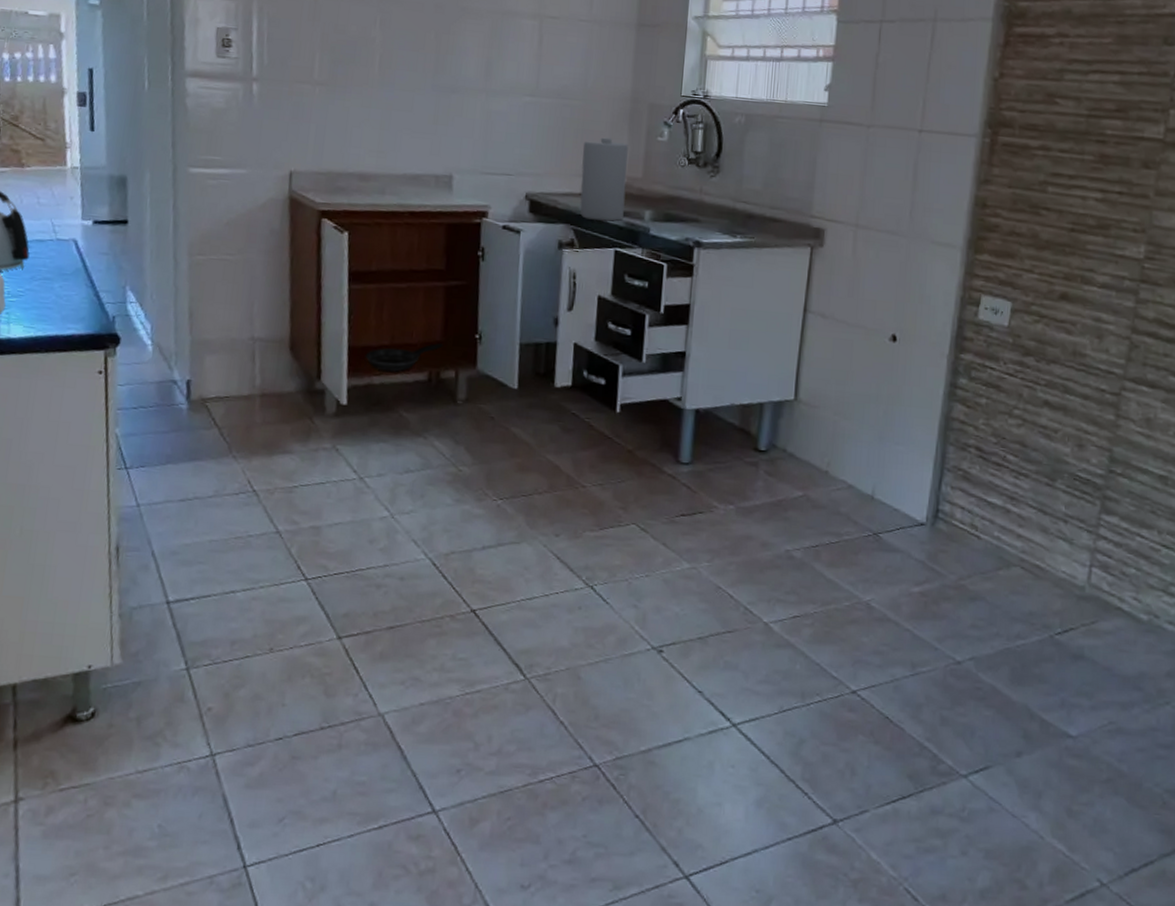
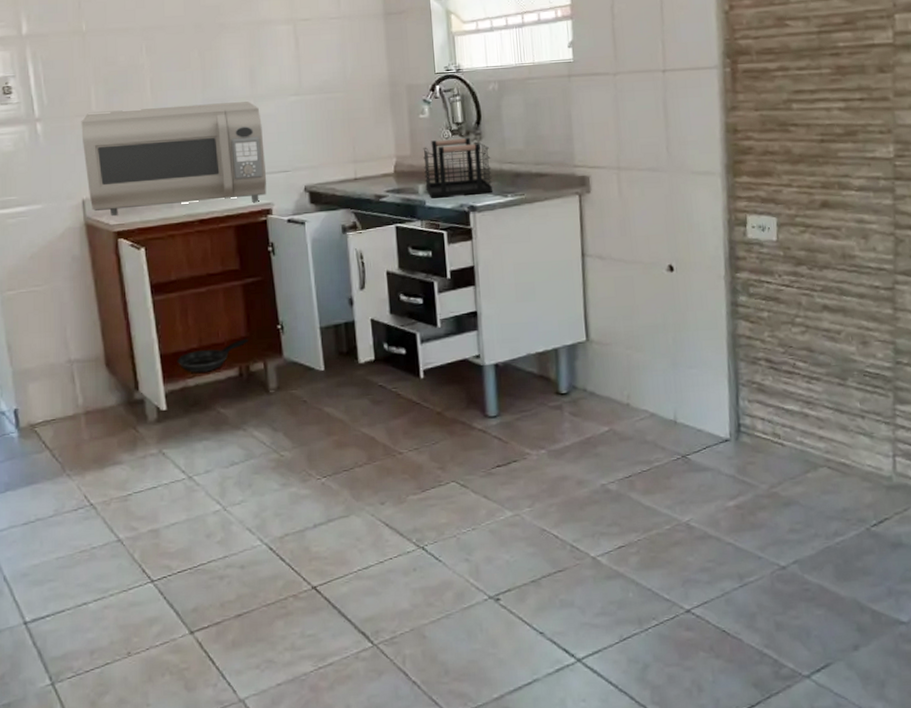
microwave: none [297,80,491,202] -> present [81,101,267,216]
paper towel holder: present [579,137,628,221] -> none [351,122,399,201]
dish rack: none [652,166,725,231] -> present [423,137,493,198]

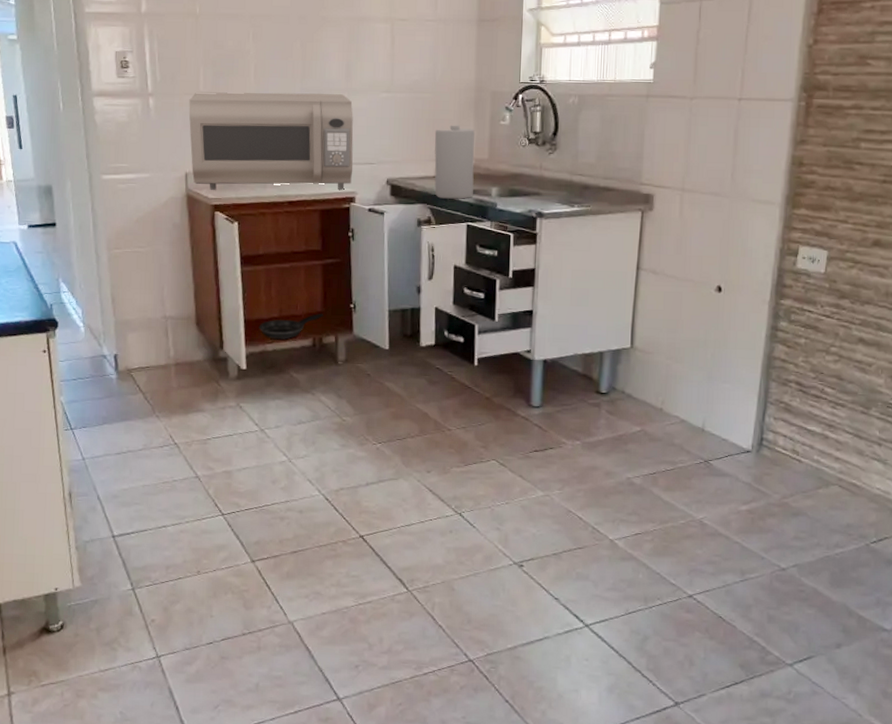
paper towel holder: none [351,122,399,201] -> present [434,125,475,199]
dish rack: present [423,137,493,198] -> none [498,147,563,202]

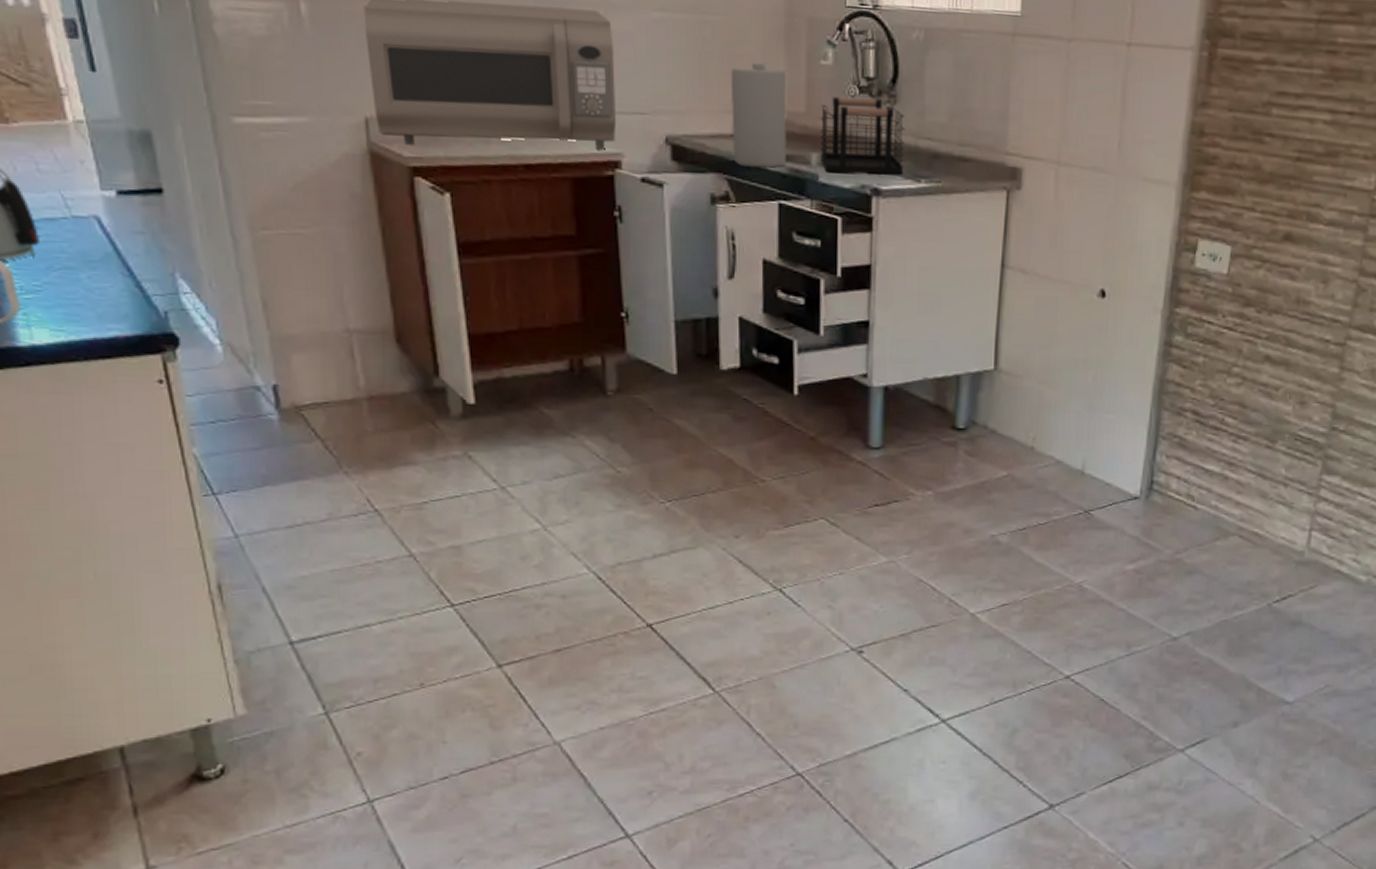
frying pan: present [259,313,324,340] -> none [490,325,585,362]
dish rack: none [498,147,563,202] -> present [820,97,905,175]

